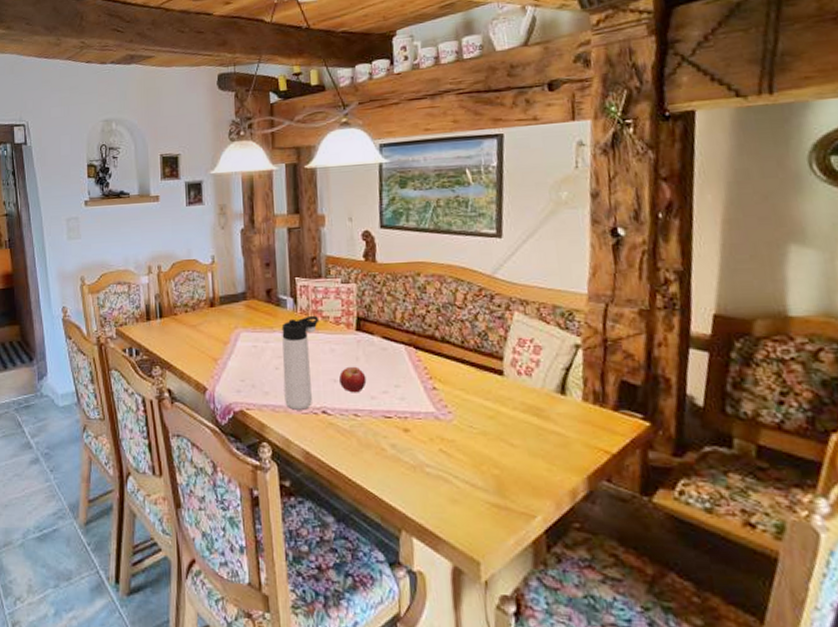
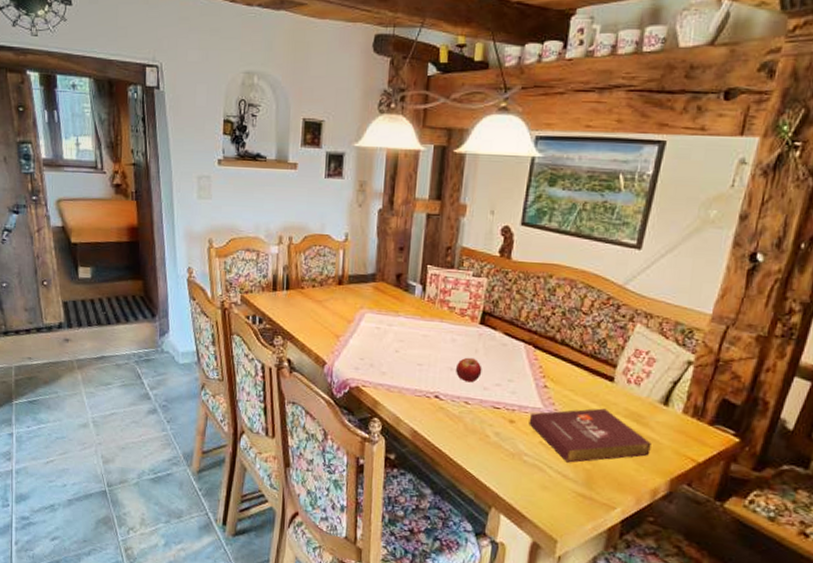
thermos bottle: present [281,315,320,410] -> none [400,304,446,393]
book: none [423,405,559,470] -> present [529,408,652,463]

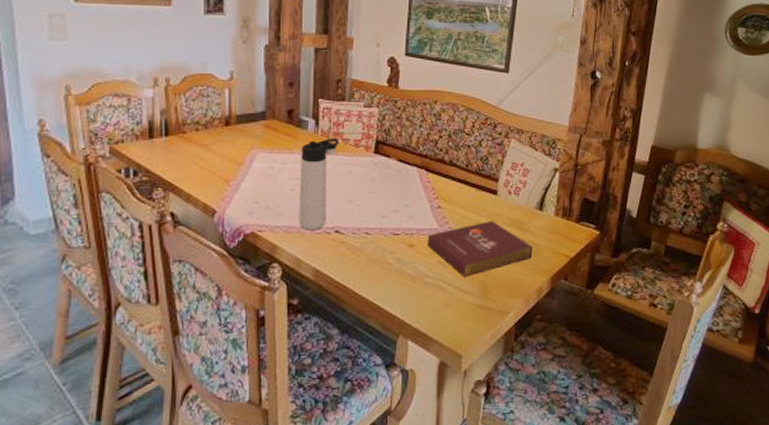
thermos bottle: none [400,304,446,393] -> present [299,137,340,230]
fruit: present [456,357,482,383] -> none [355,187,380,213]

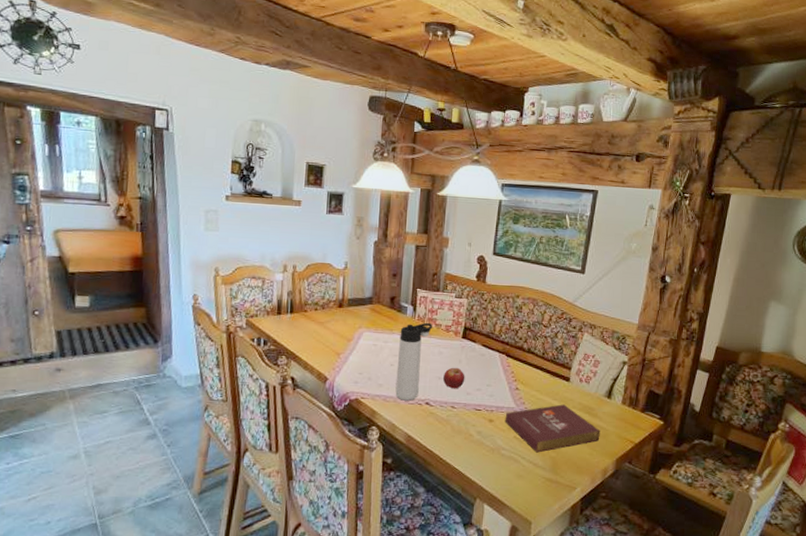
fruit: none [355,187,380,213] -> present [443,367,465,389]

